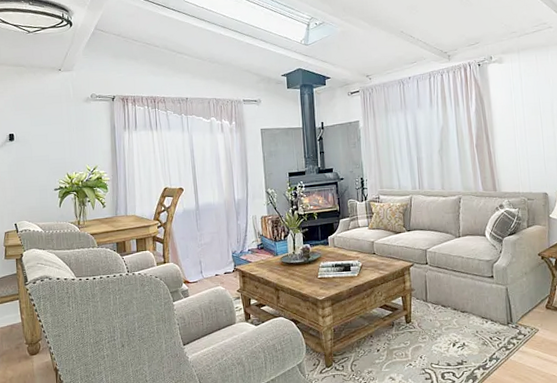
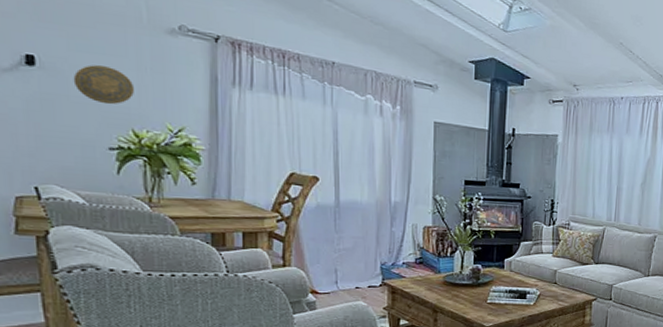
decorative plate: none [34,132,68,159] -> present [73,65,135,105]

